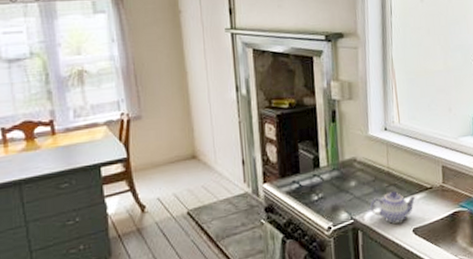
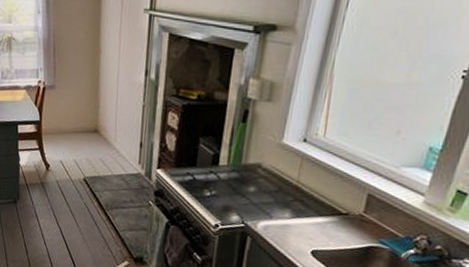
teapot: present [370,190,417,224] -> none [265,206,326,241]

